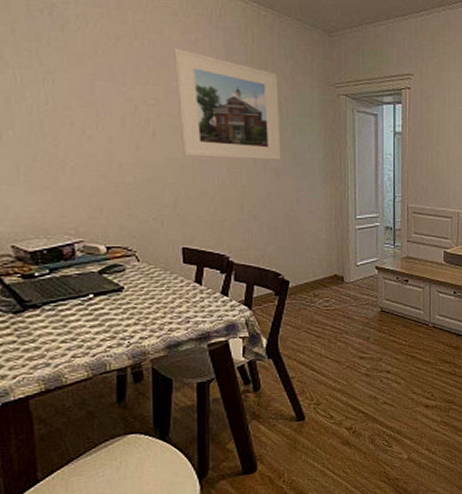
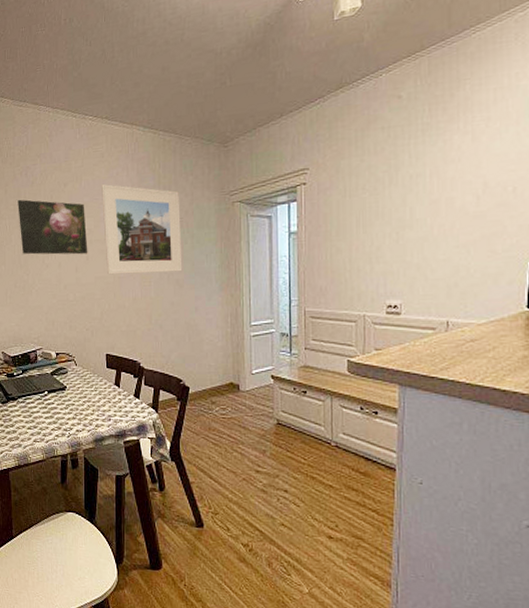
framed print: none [31,44,155,131] -> present [15,199,88,256]

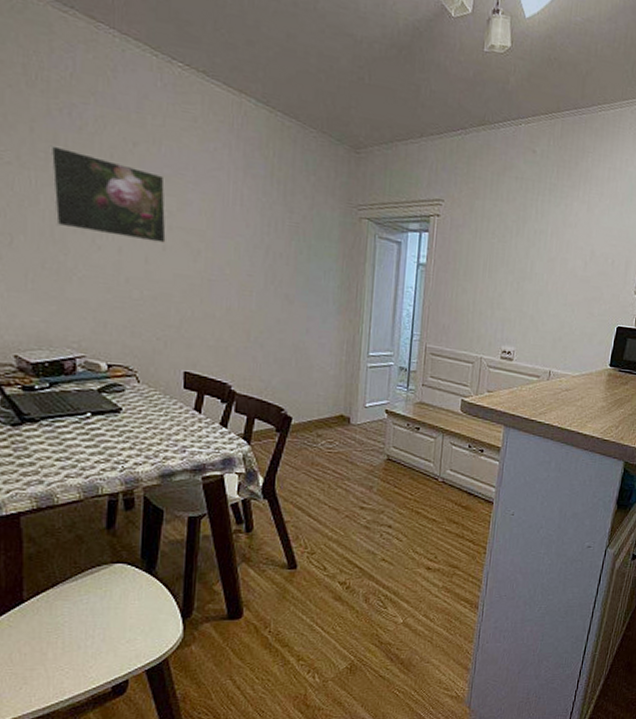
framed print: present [102,183,183,275] -> none [190,156,297,286]

